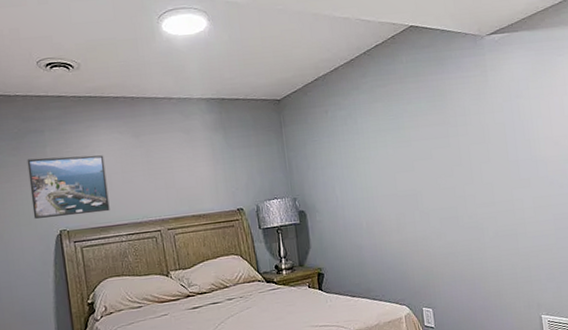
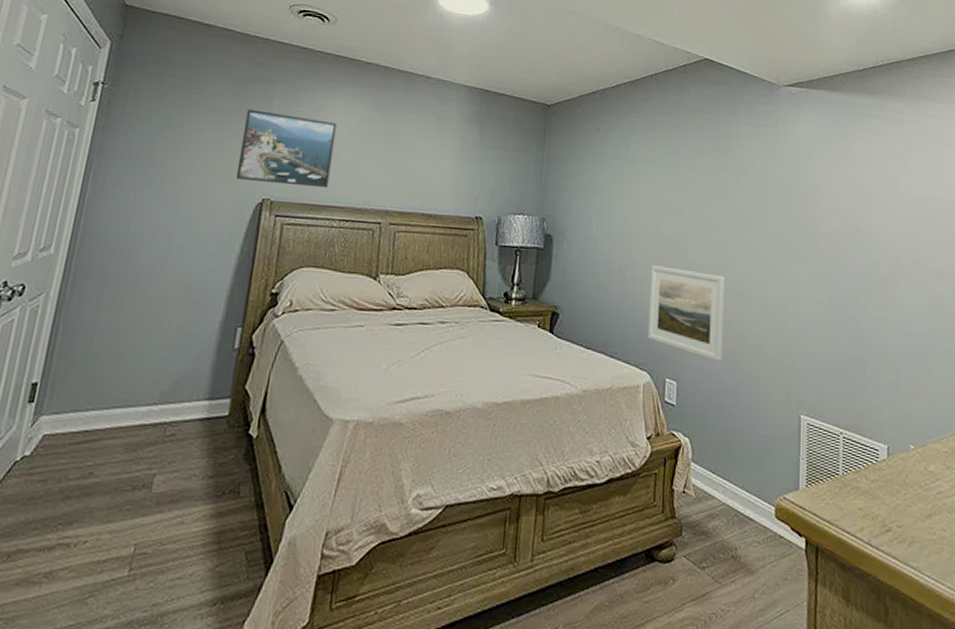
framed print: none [395,215,467,286] -> present [647,265,725,361]

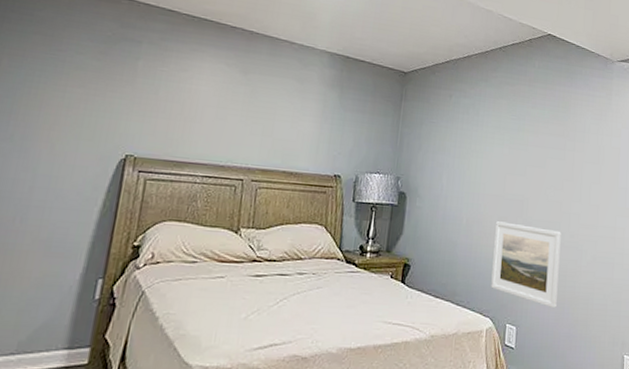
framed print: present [235,109,337,189] -> none [99,68,202,146]

